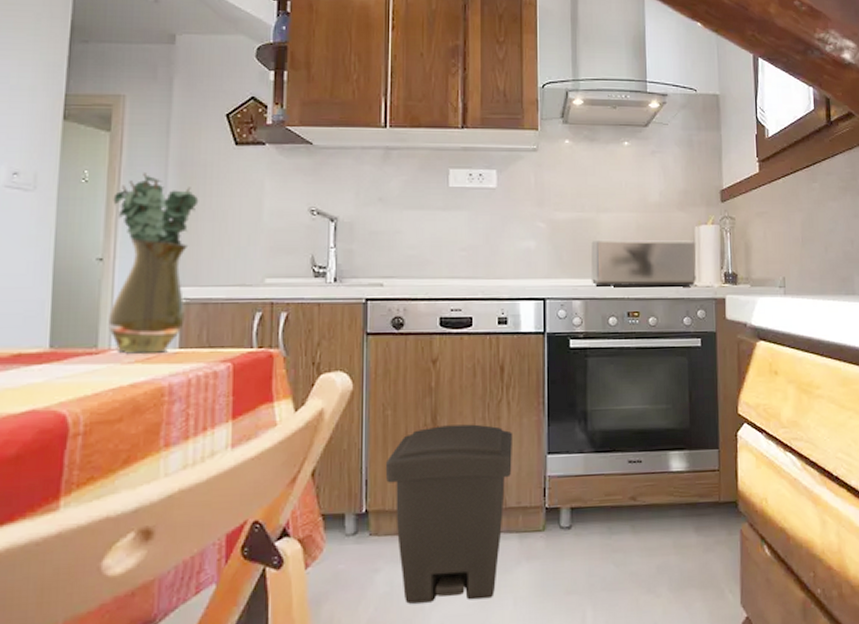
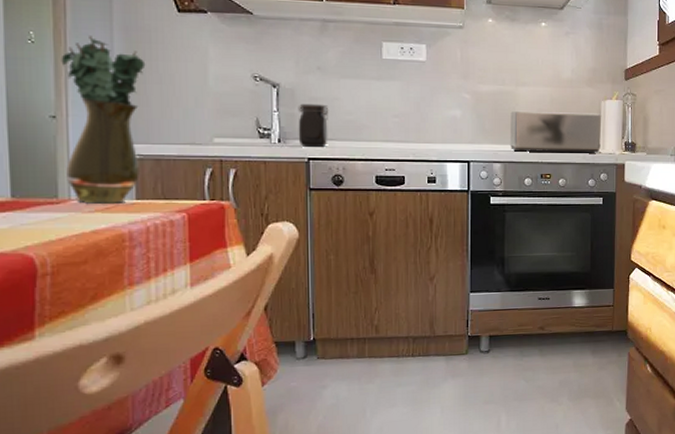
jar: none [356,238,390,286] -> present [297,103,329,147]
trash can: present [385,424,512,604] -> none [329,267,440,413]

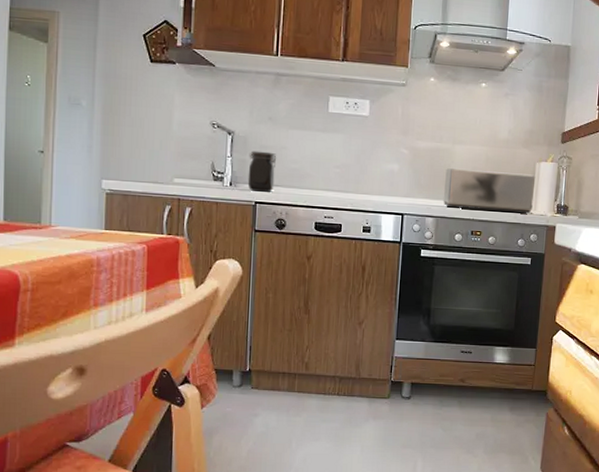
vase: present [61,36,146,204] -> none [48,81,121,232]

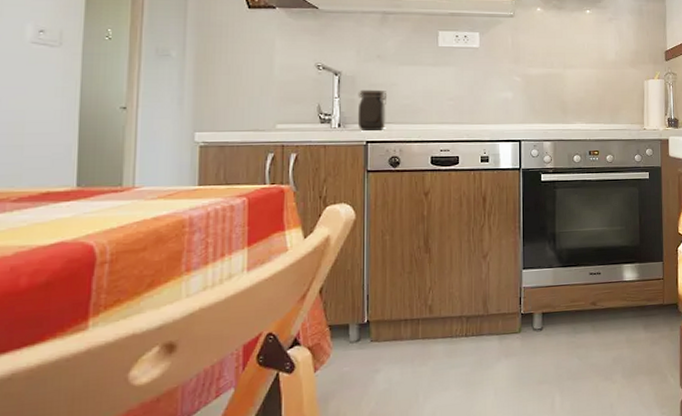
toaster: present [443,168,536,214] -> none [558,92,646,130]

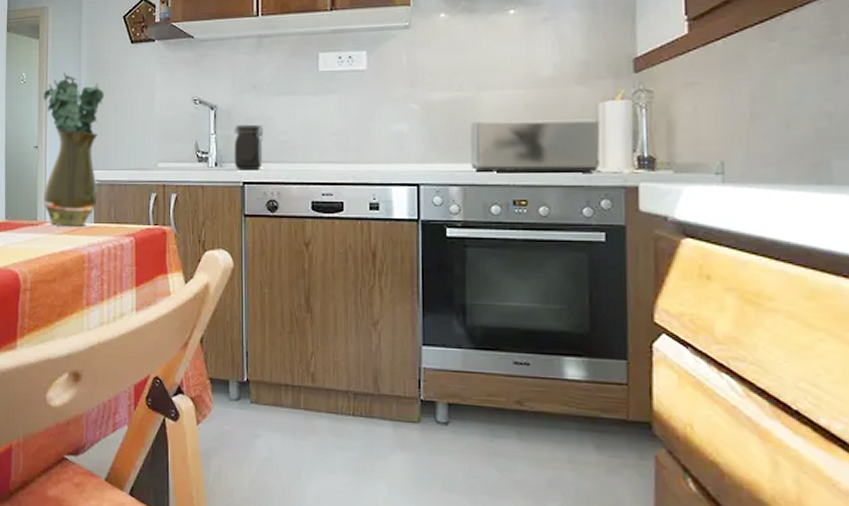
vase: none [131,32,216,191] -> present [42,73,105,226]
toaster: none [558,92,646,130] -> present [470,119,601,173]

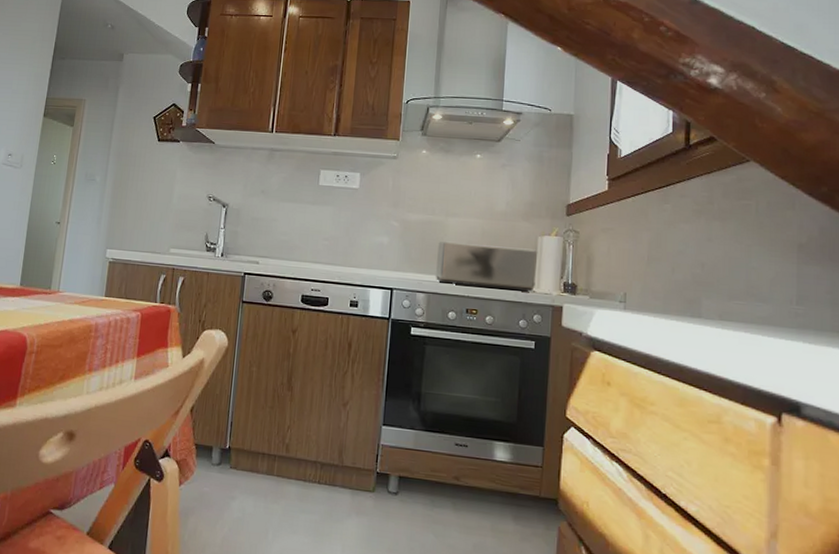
vase: present [42,73,105,226] -> none [58,159,129,299]
jar: present [233,124,264,170] -> none [238,222,267,264]

